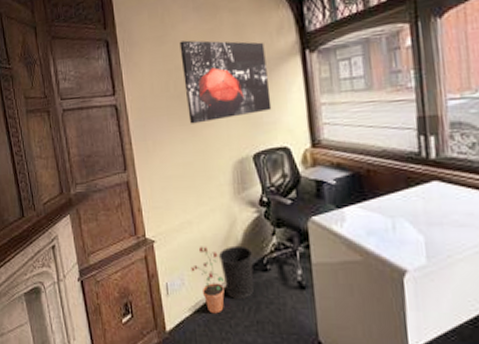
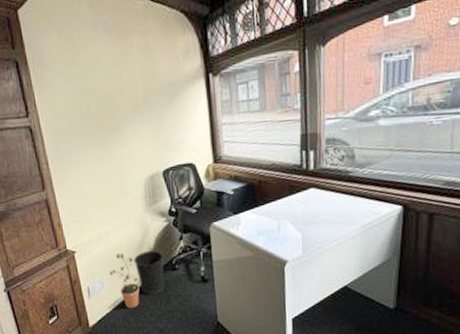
wall art: present [179,40,272,124] -> none [91,62,179,144]

